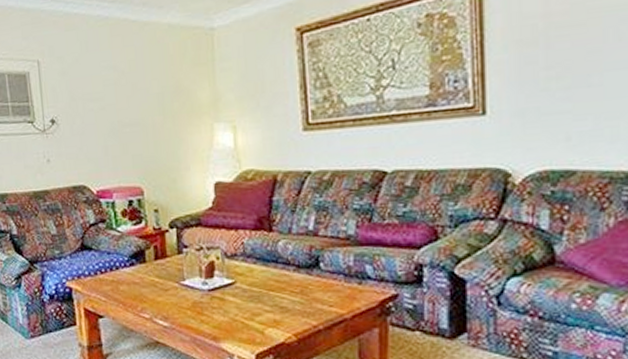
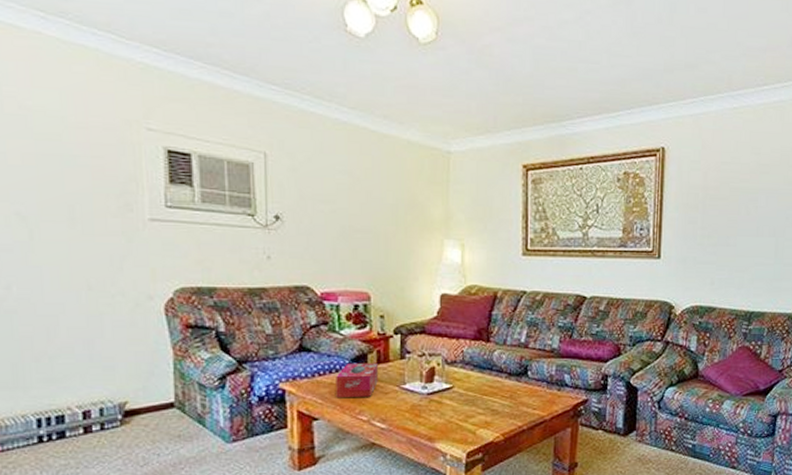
tissue box: none [116,258,157,296] -> present [336,362,378,398]

